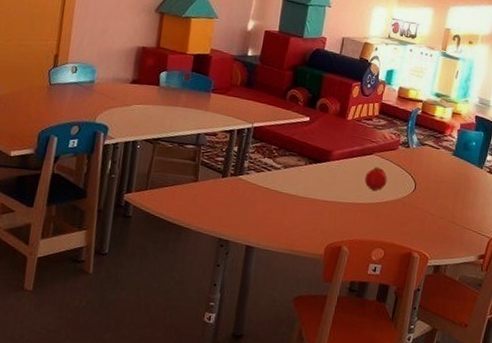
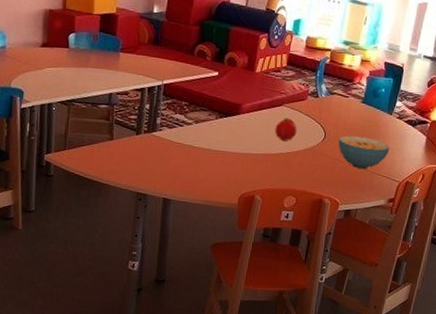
cereal bowl: none [428,187,481,223] -> present [338,135,390,169]

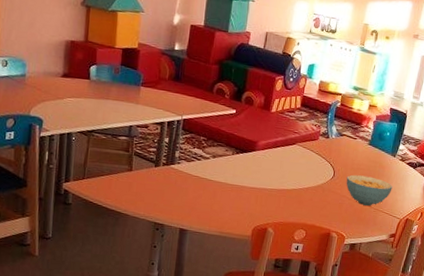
fruit: present [275,116,297,141] -> none [288,154,309,178]

